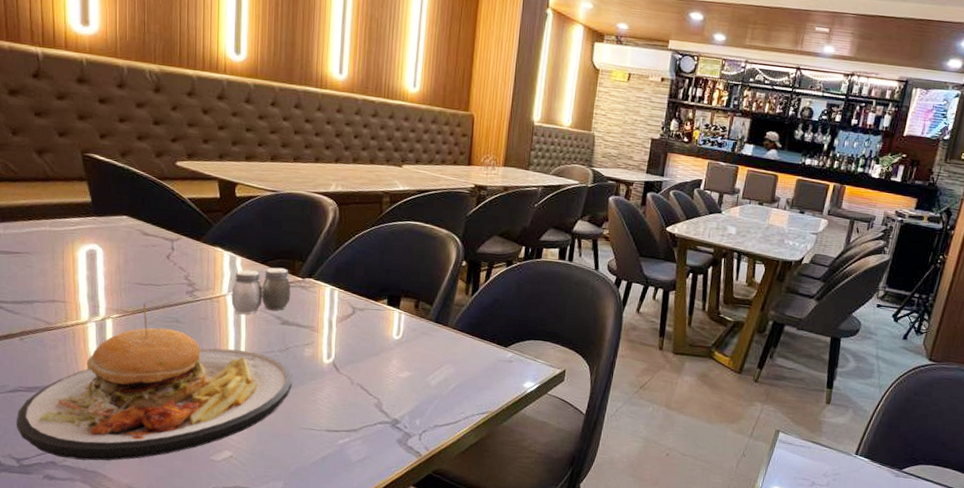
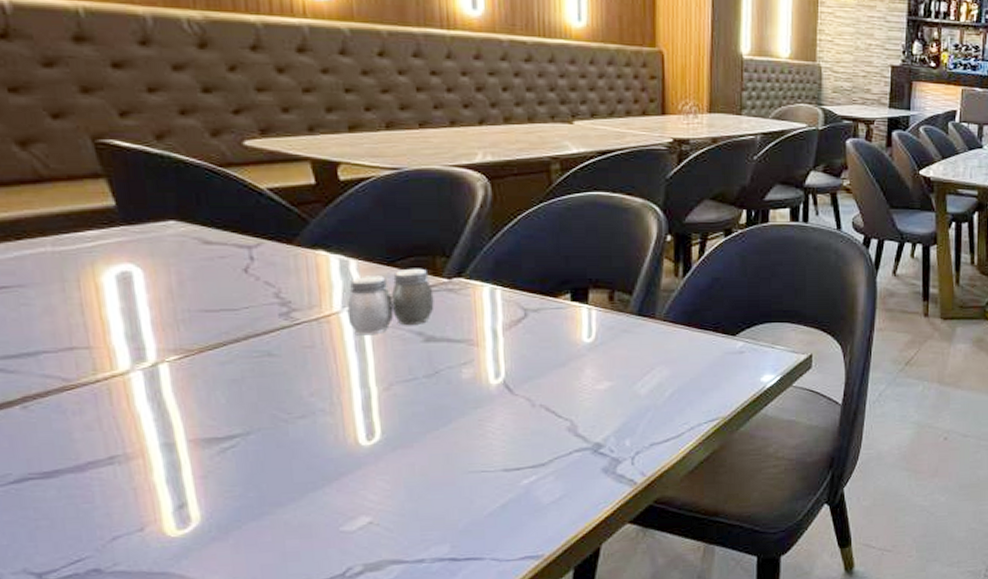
plate: present [16,304,292,461] -> none [29,337,449,562]

